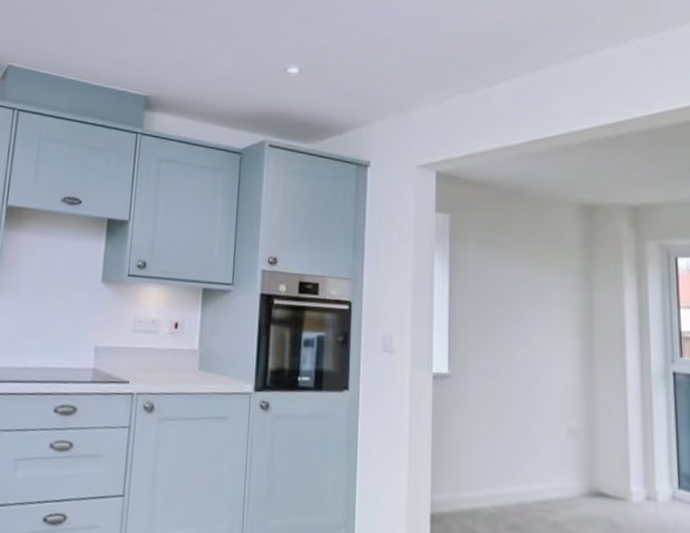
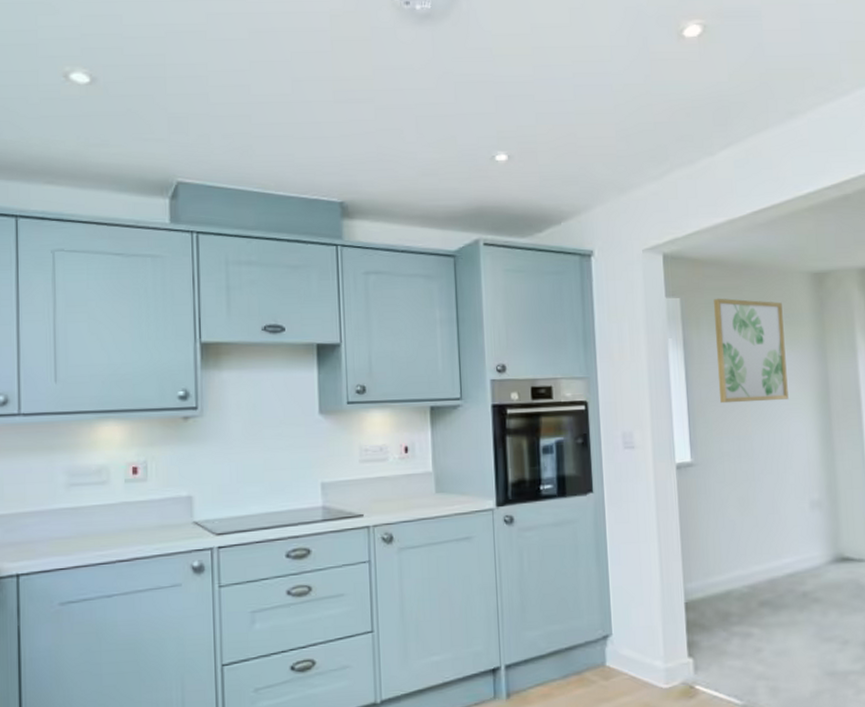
wall art: none [481,218,551,325] -> present [714,298,789,404]

